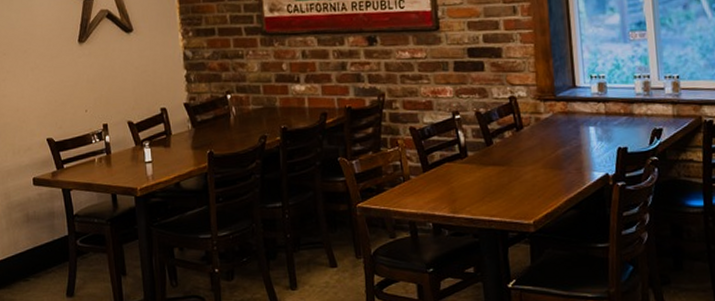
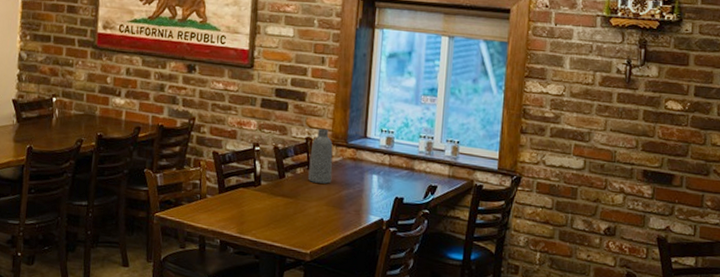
vase: none [516,84,545,145] -> present [308,128,333,184]

